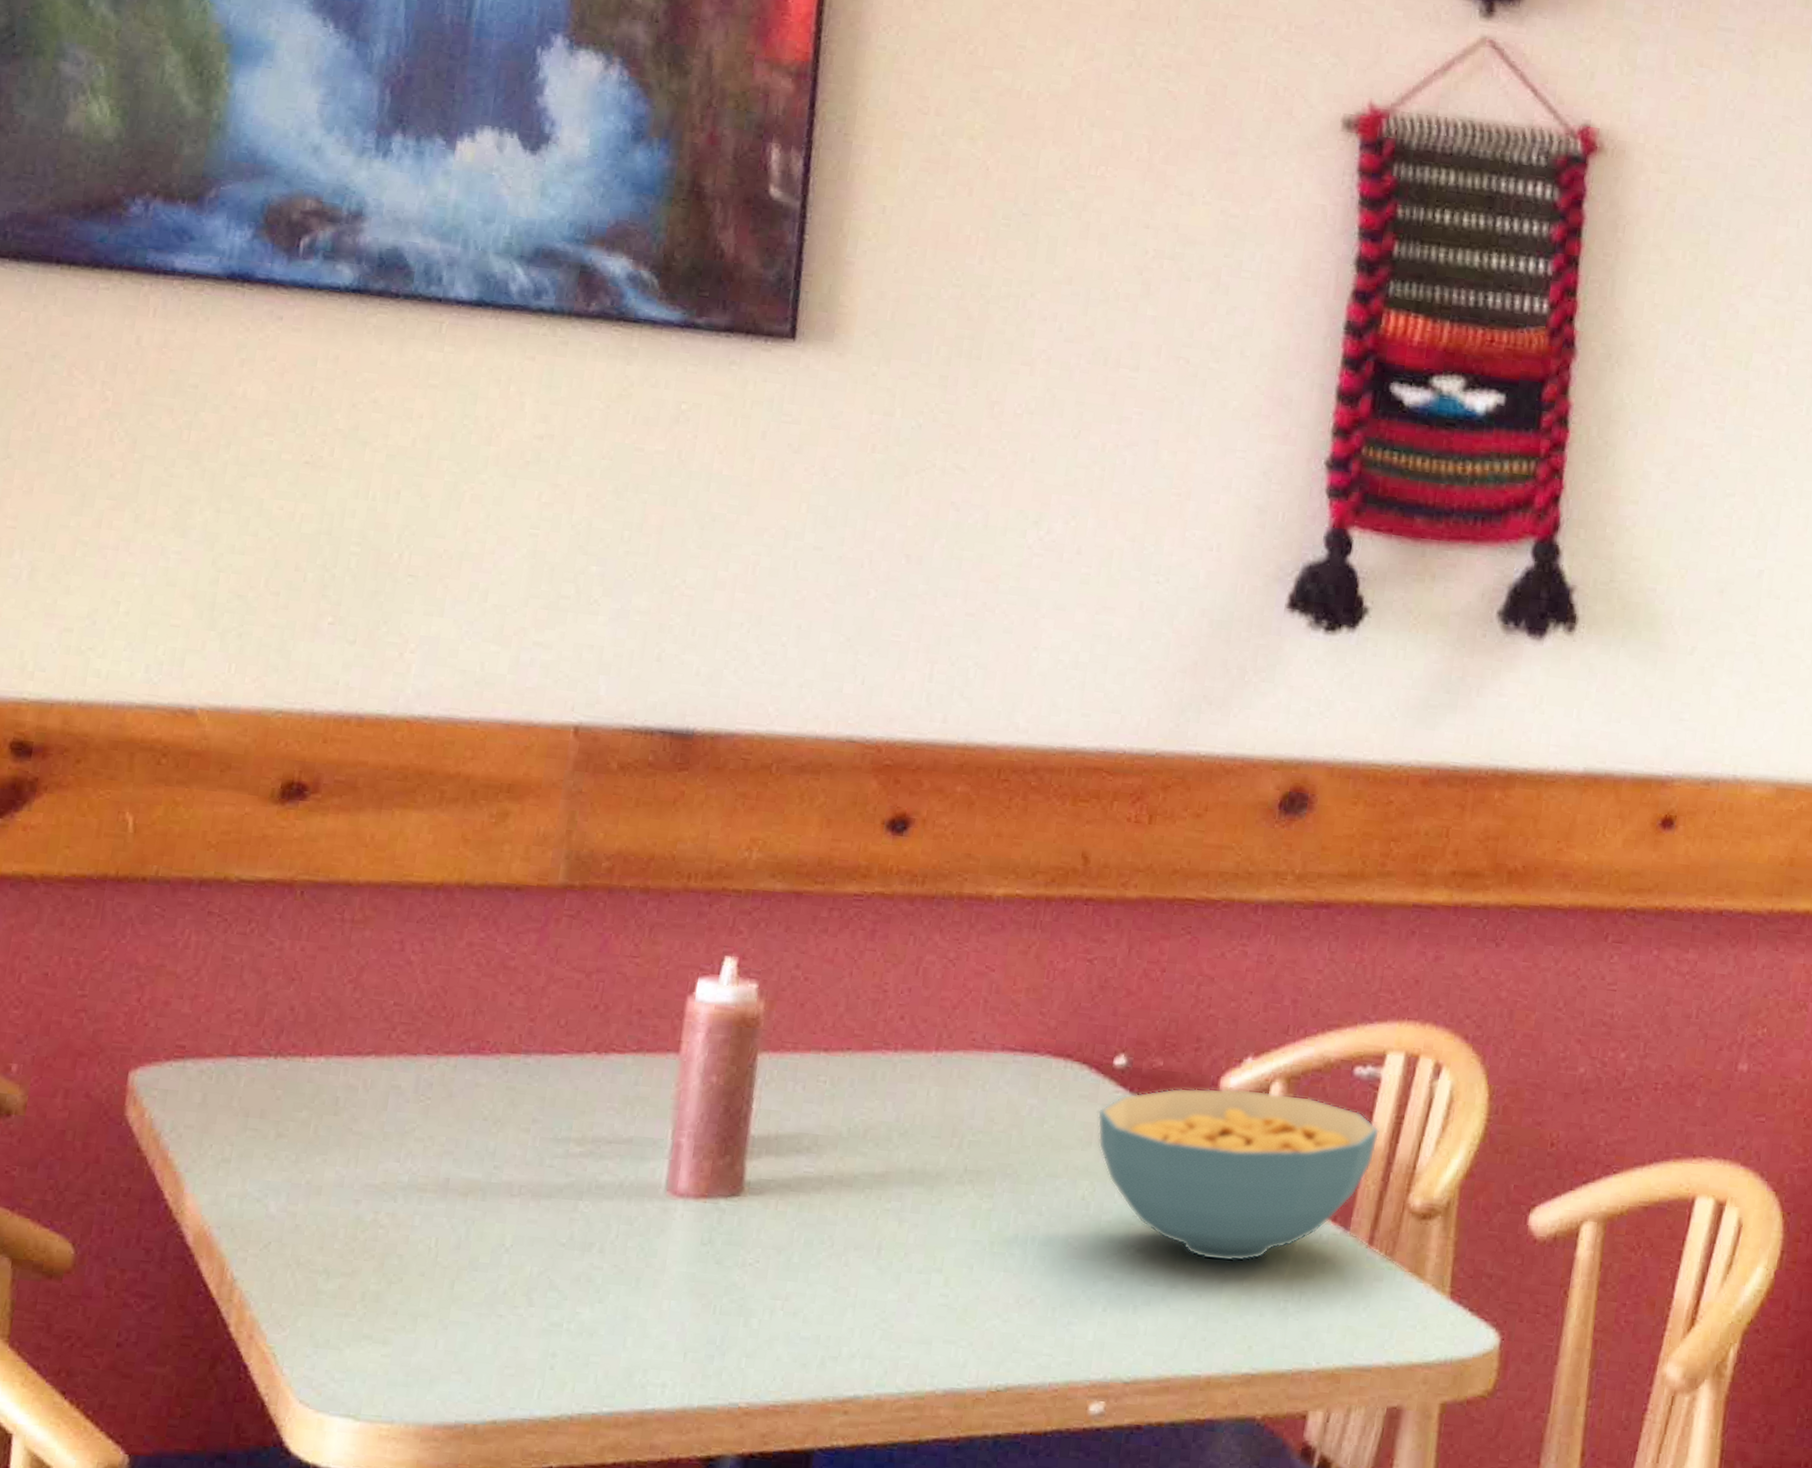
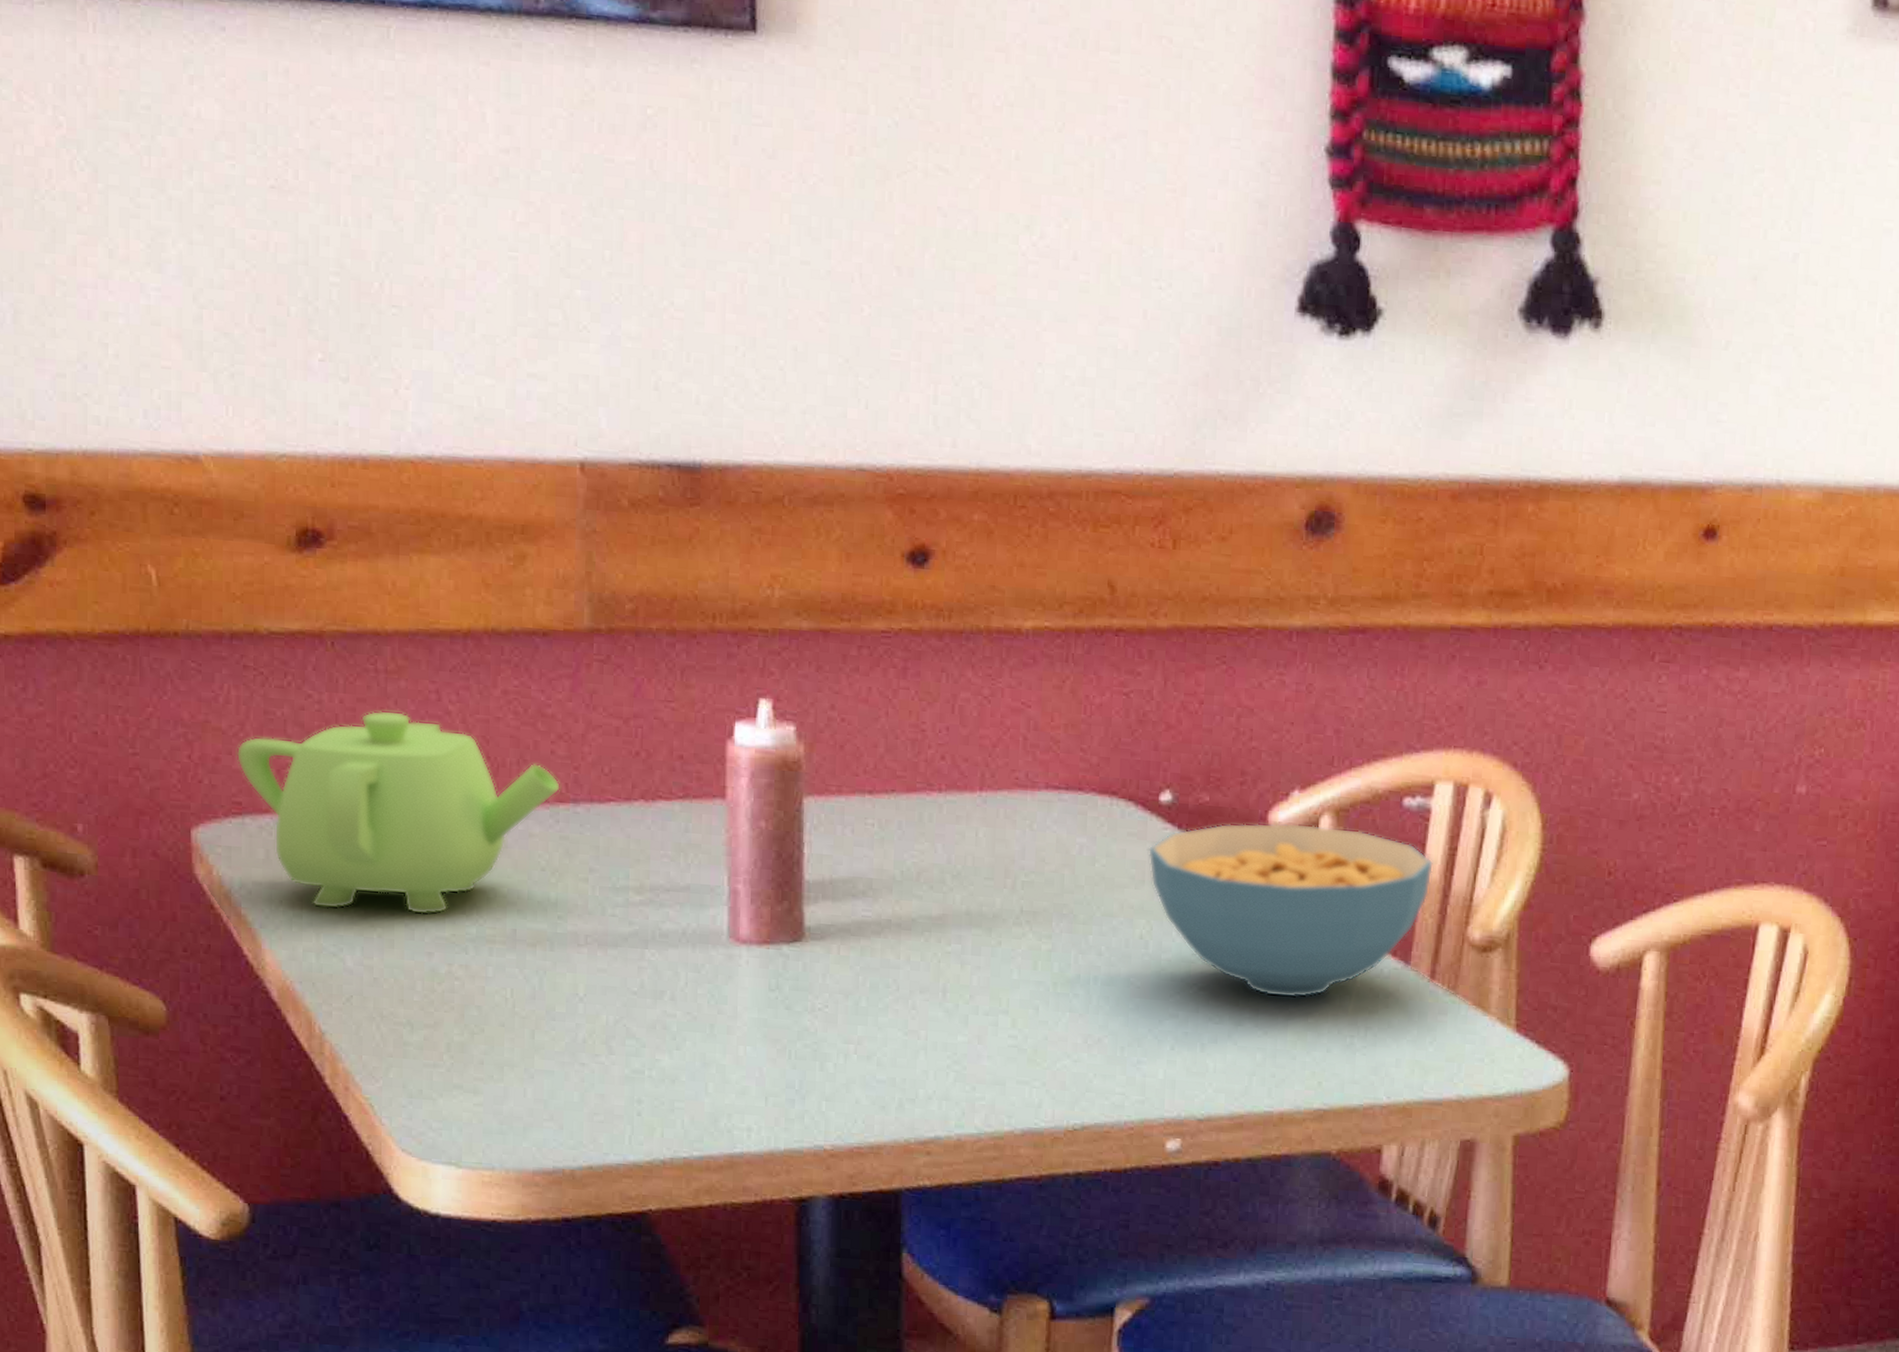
teapot: none [186,958,515,1162] -> present [236,710,561,915]

